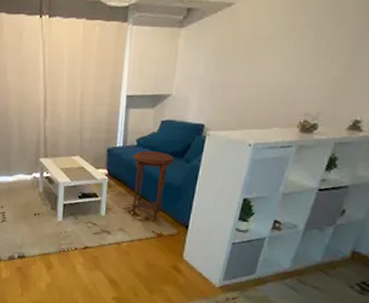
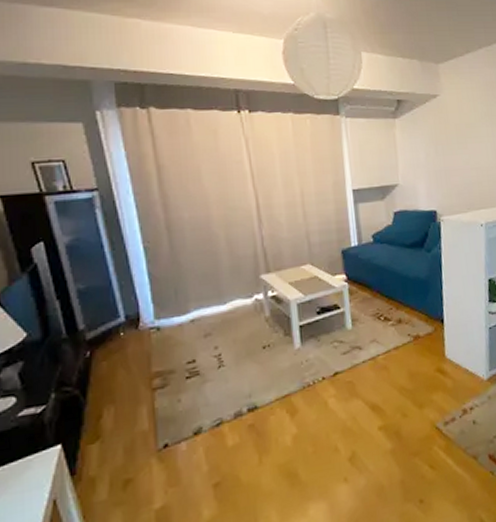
side table: present [131,151,176,222] -> none [371,245,416,324]

